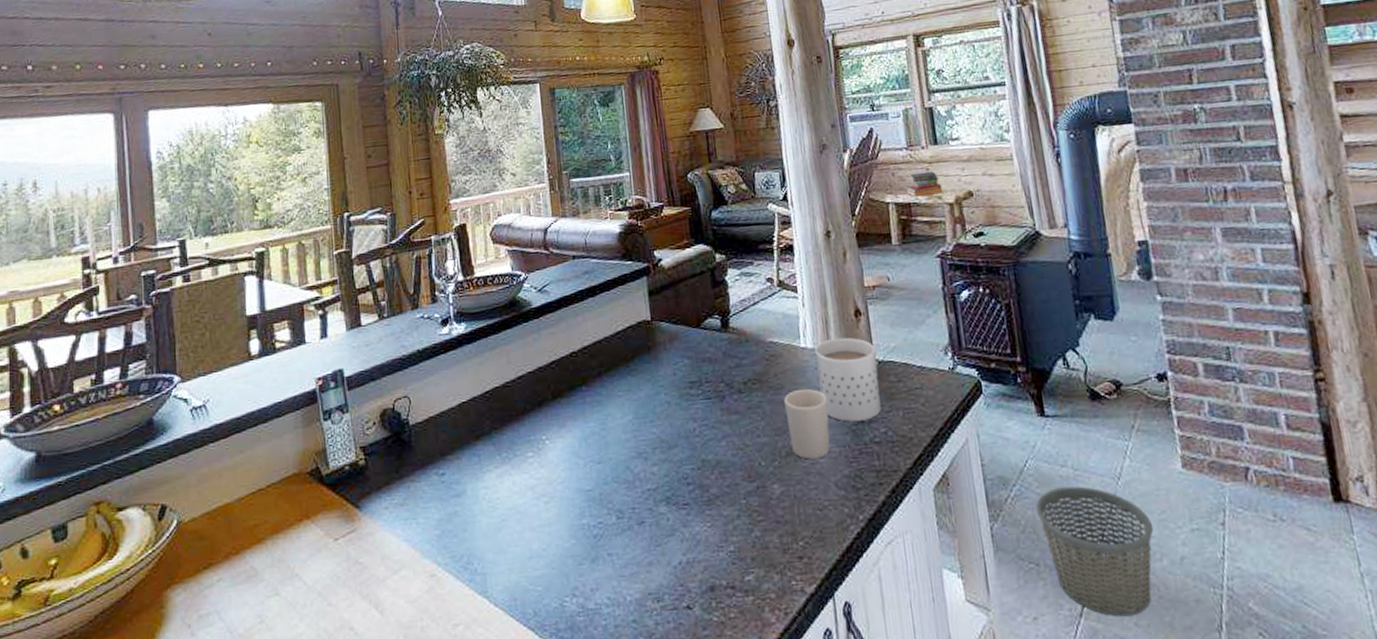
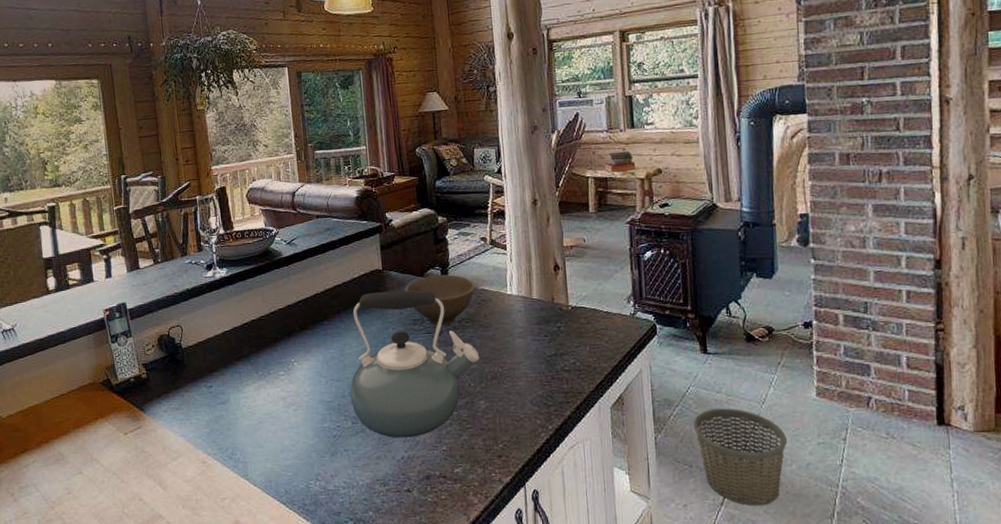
kettle: none [613,344,771,537] -> present [349,290,480,438]
bowl: none [678,324,762,389] -> present [404,274,475,326]
mug: present [784,388,830,460] -> none [491,327,528,382]
mug: present [815,337,882,422] -> none [519,287,572,354]

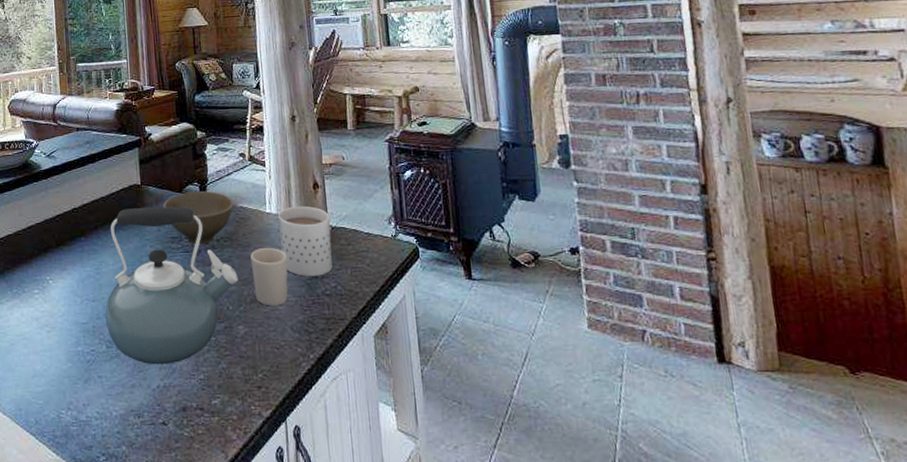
mug: none [491,327,528,382] -> present [250,247,288,306]
mug: none [519,287,572,354] -> present [278,205,333,277]
books: present [605,151,636,173] -> none [362,68,393,91]
basket: present [693,408,788,506] -> none [460,339,561,450]

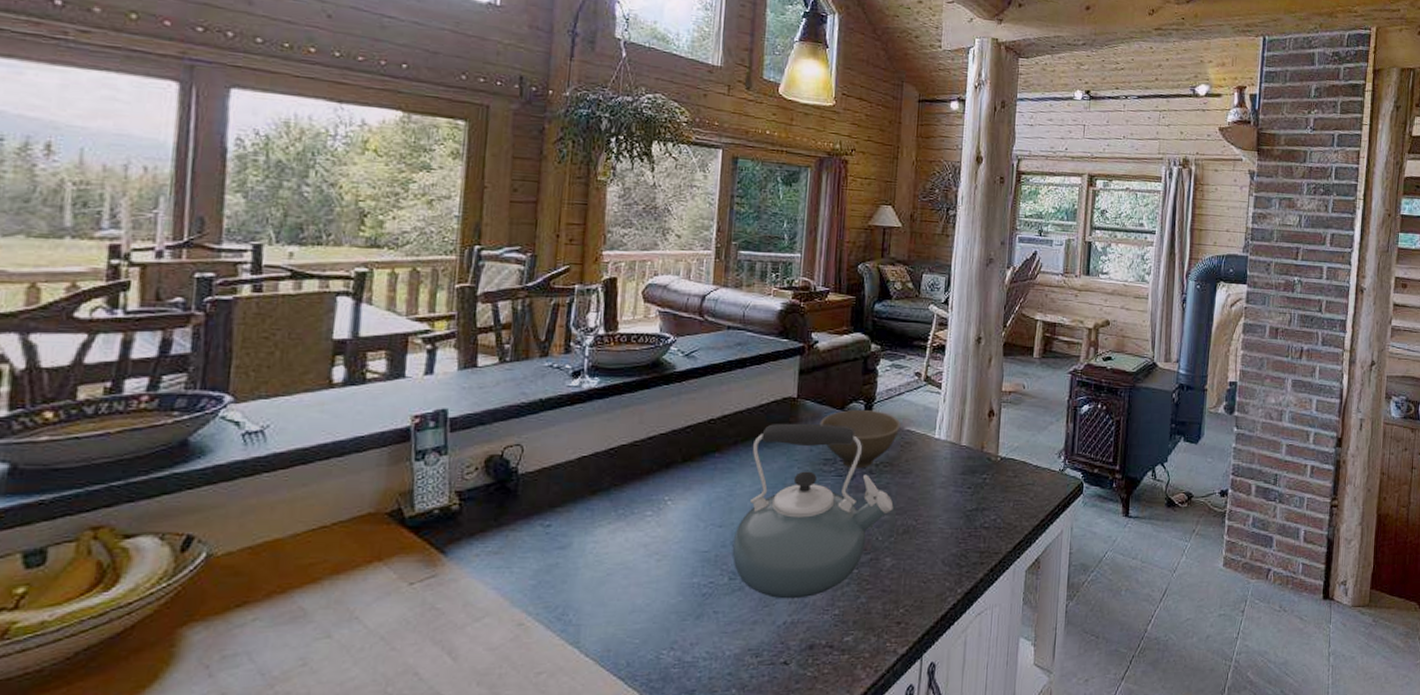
mug: present [250,247,288,306] -> none [909,475,950,538]
mug: present [278,205,333,277] -> none [944,433,1000,508]

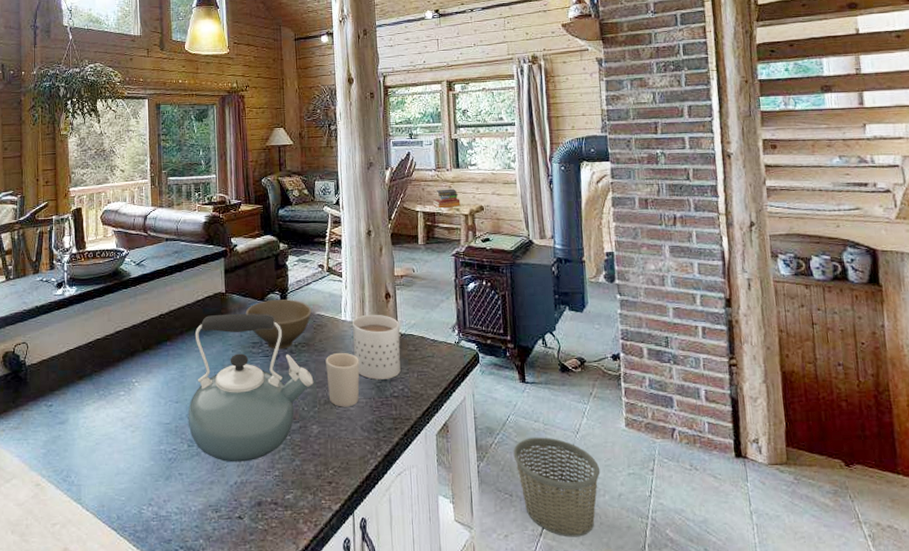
mug: none [909,475,950,538] -> present [326,352,360,407]
mug: none [944,433,1000,508] -> present [353,314,401,380]
books: none [1055,297,1086,319] -> present [433,189,461,209]
basket: none [1105,575,1192,681] -> present [513,437,601,537]

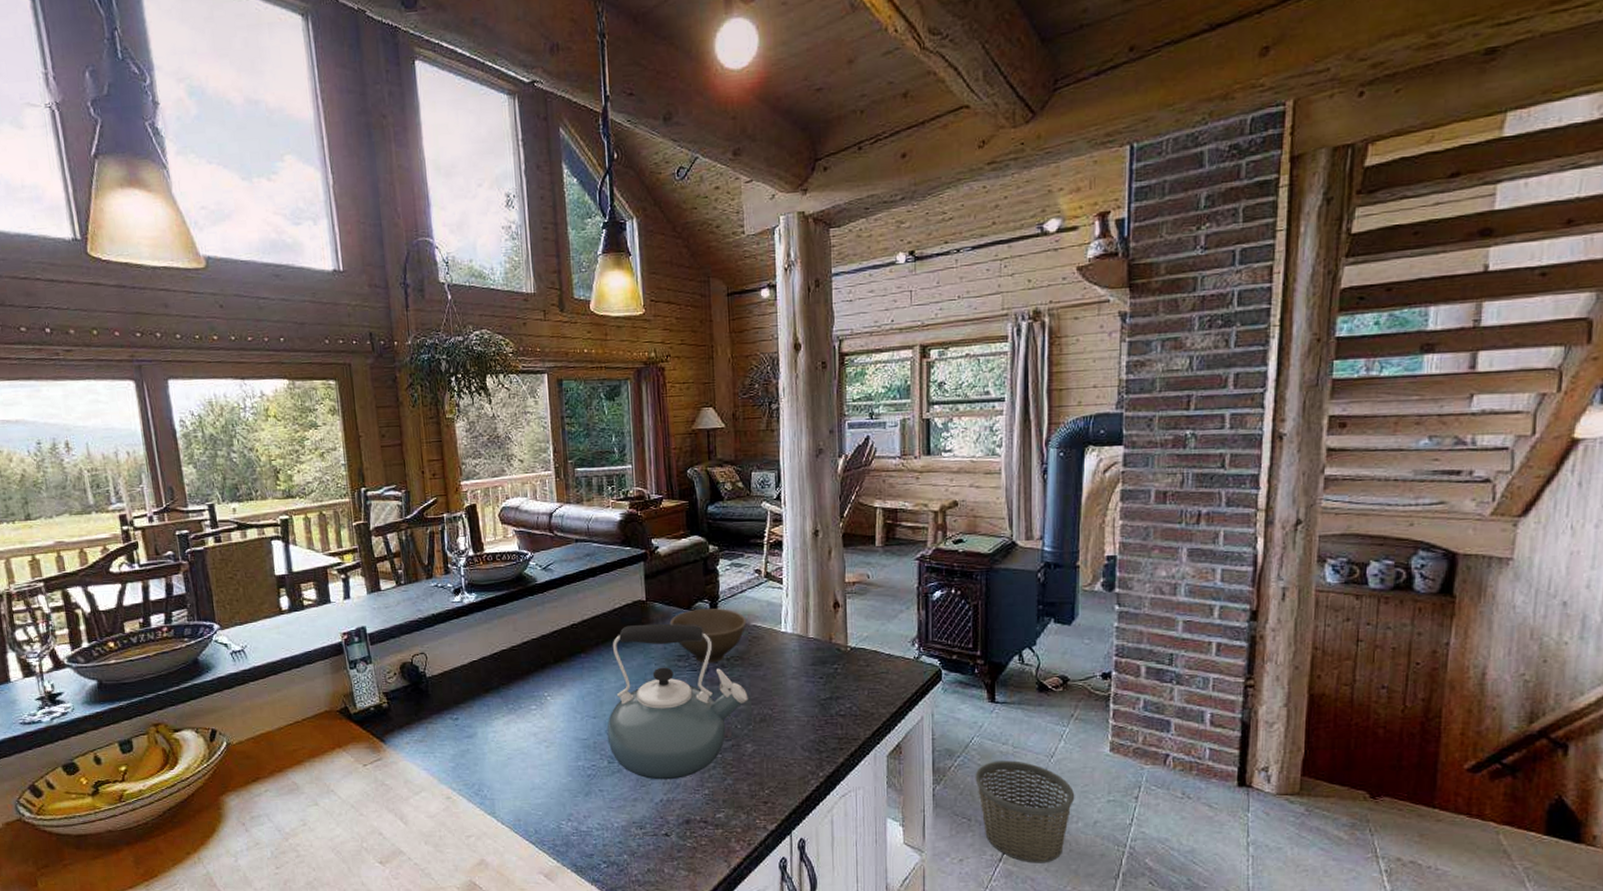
mug: present [326,352,360,407] -> none [762,667,801,726]
mug: present [353,314,401,380] -> none [794,625,850,697]
books: present [433,189,461,209] -> none [895,480,930,504]

